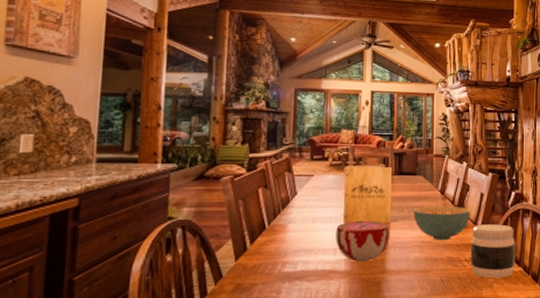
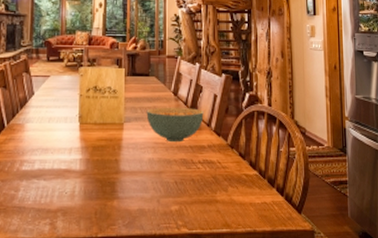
decorative bowl: present [336,221,390,262] -> none [71,122,124,161]
jar: present [470,224,515,279] -> none [204,126,250,182]

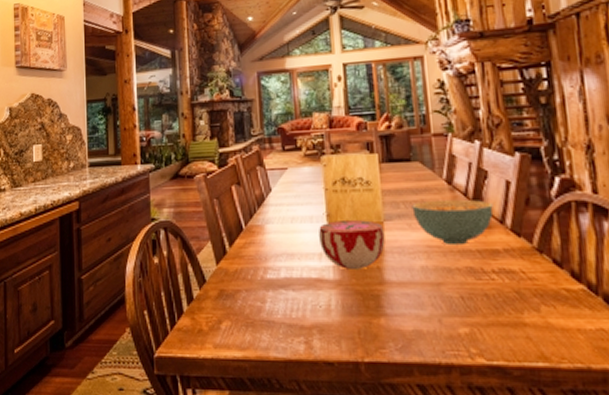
decorative bowl: none [71,122,124,161] -> present [319,220,385,269]

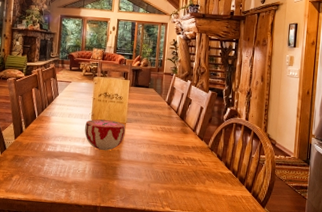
cereal bowl: present [412,199,494,246] -> none [144,113,191,142]

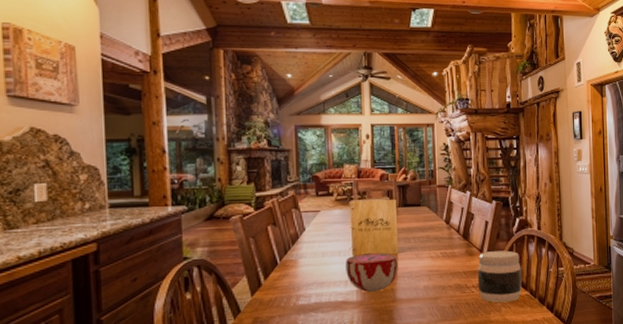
jar: none [188,132,227,177] -> present [477,250,522,303]

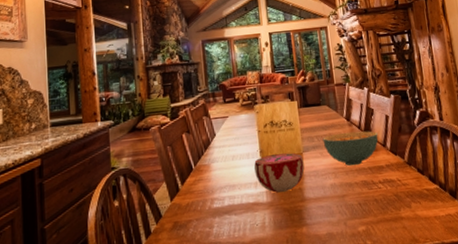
cereal bowl: none [419,235,476,269] -> present [322,131,379,166]
jar: present [477,250,522,303] -> none [382,143,431,198]

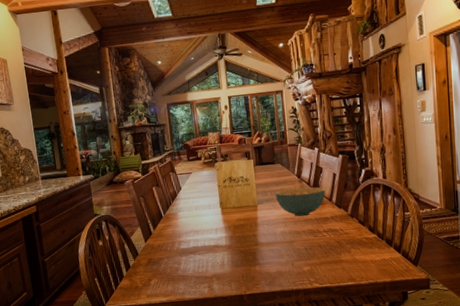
decorative bowl: present [254,153,305,193] -> none [215,205,259,238]

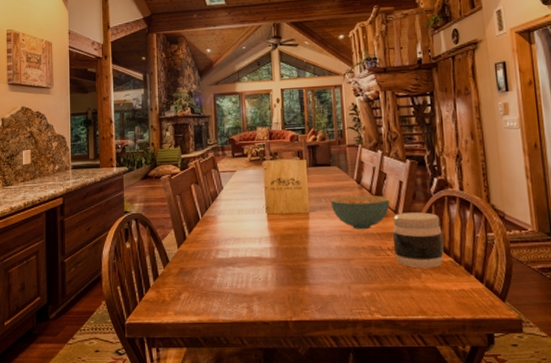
jar: none [327,198,370,245] -> present [392,212,444,269]

